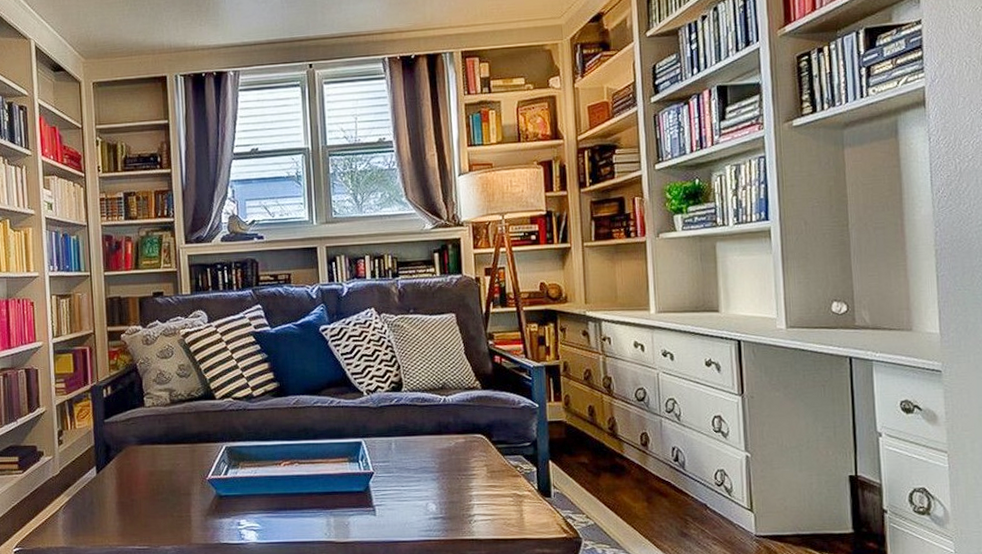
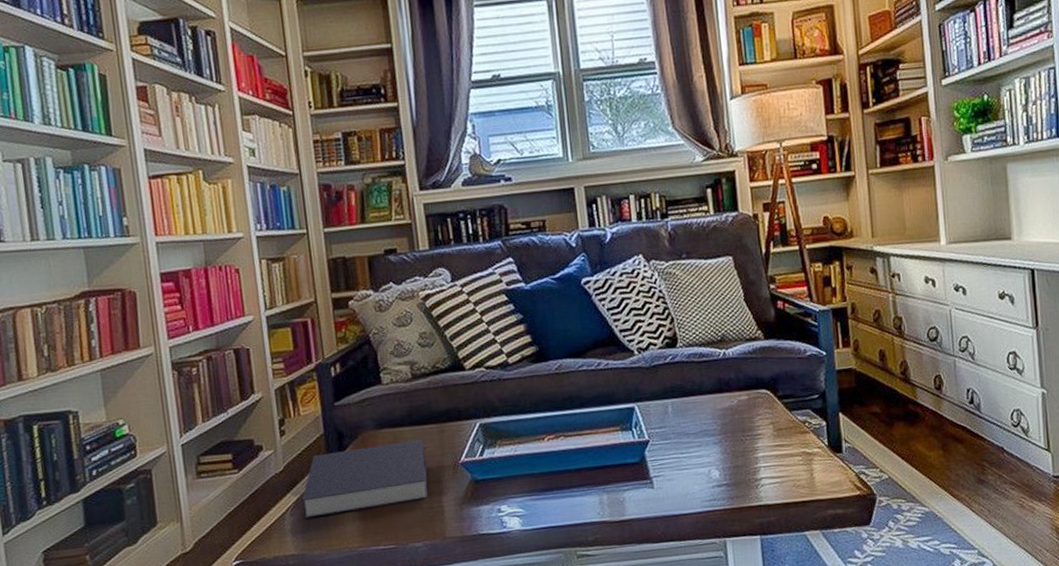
book: none [73,457,179,517] -> present [301,440,428,519]

